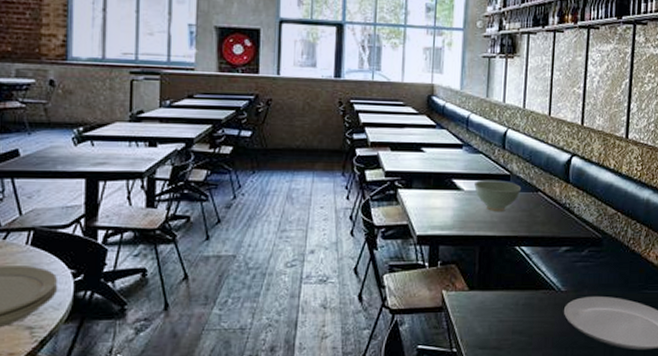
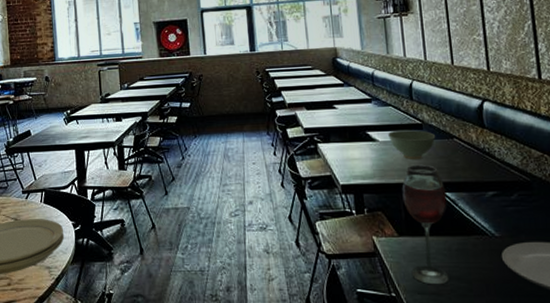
wineglass: none [476,217,523,340] -> present [402,164,449,285]

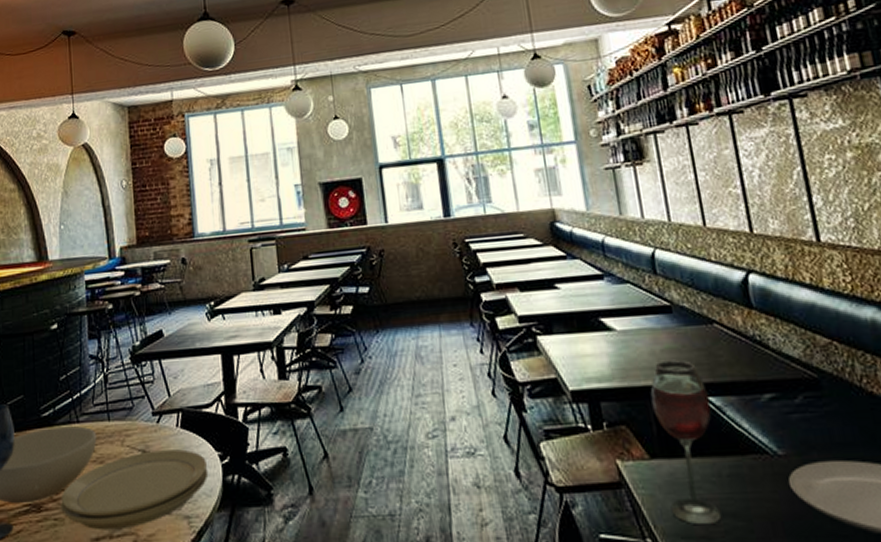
bowl: present [388,129,436,159] -> none [628,313,690,354]

